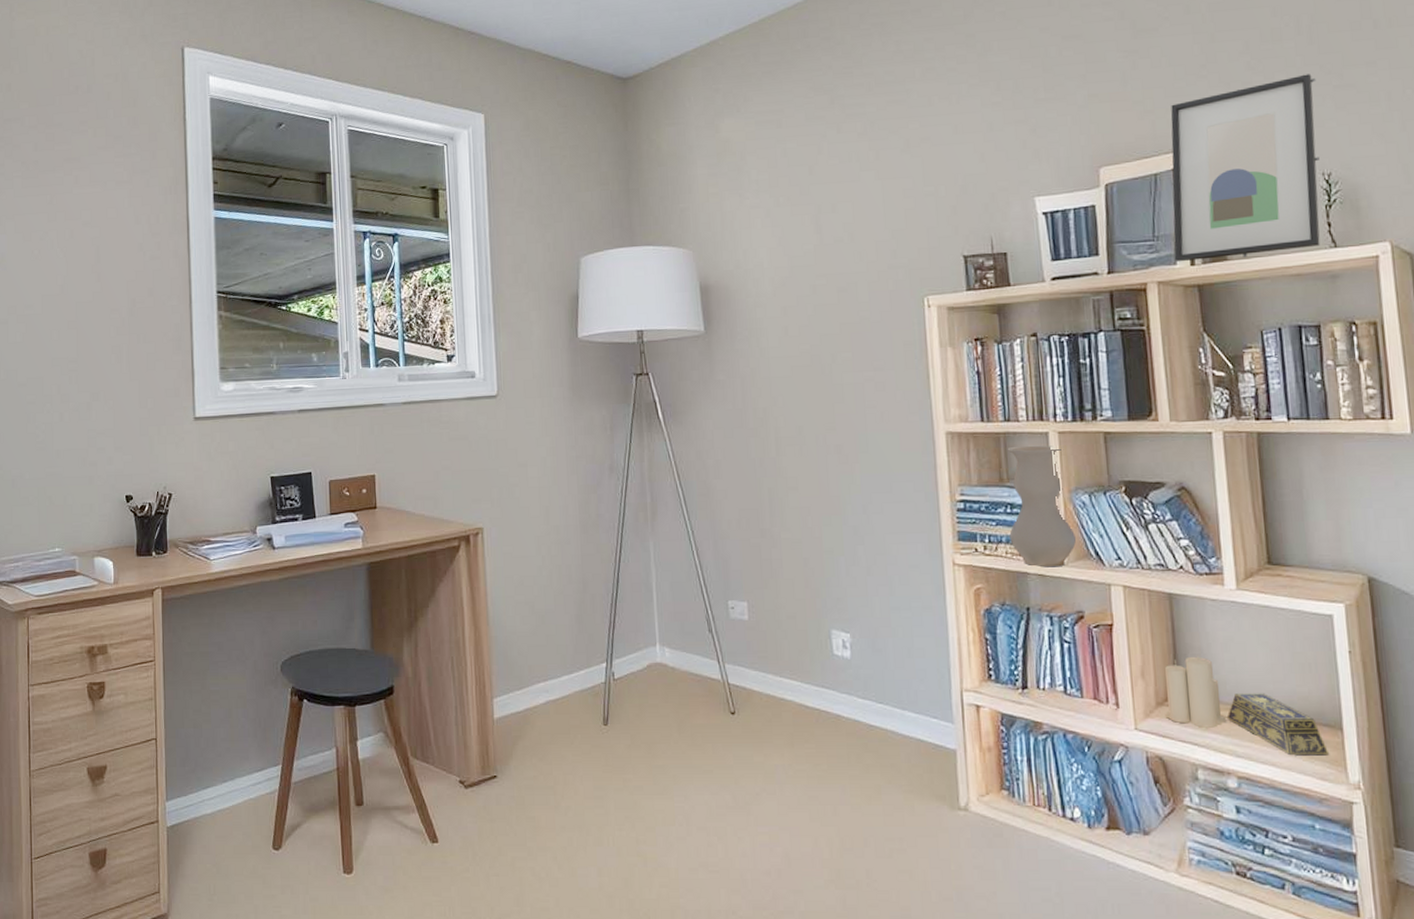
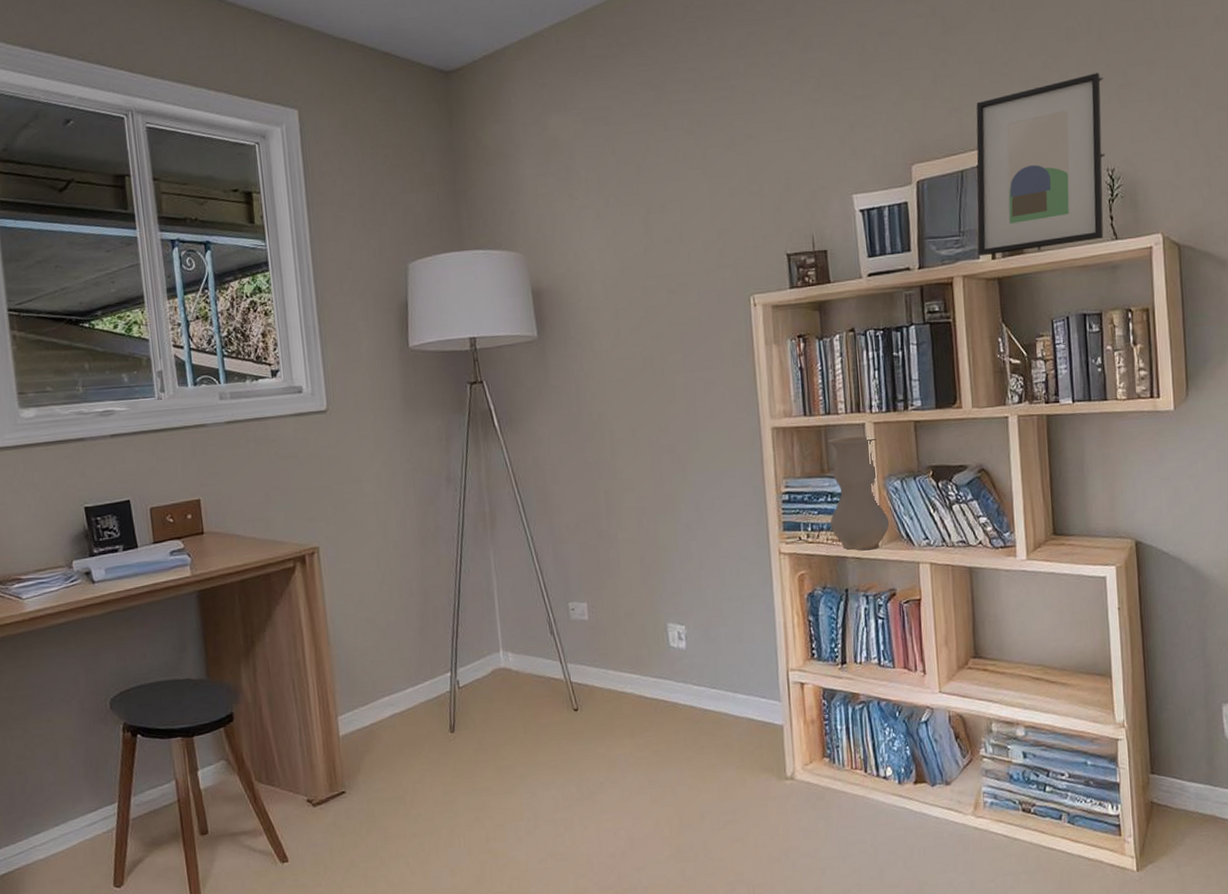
candle: present [1165,655,1227,728] -> none [965,621,1017,686]
decorative box: present [1226,693,1330,756] -> none [1016,650,1101,704]

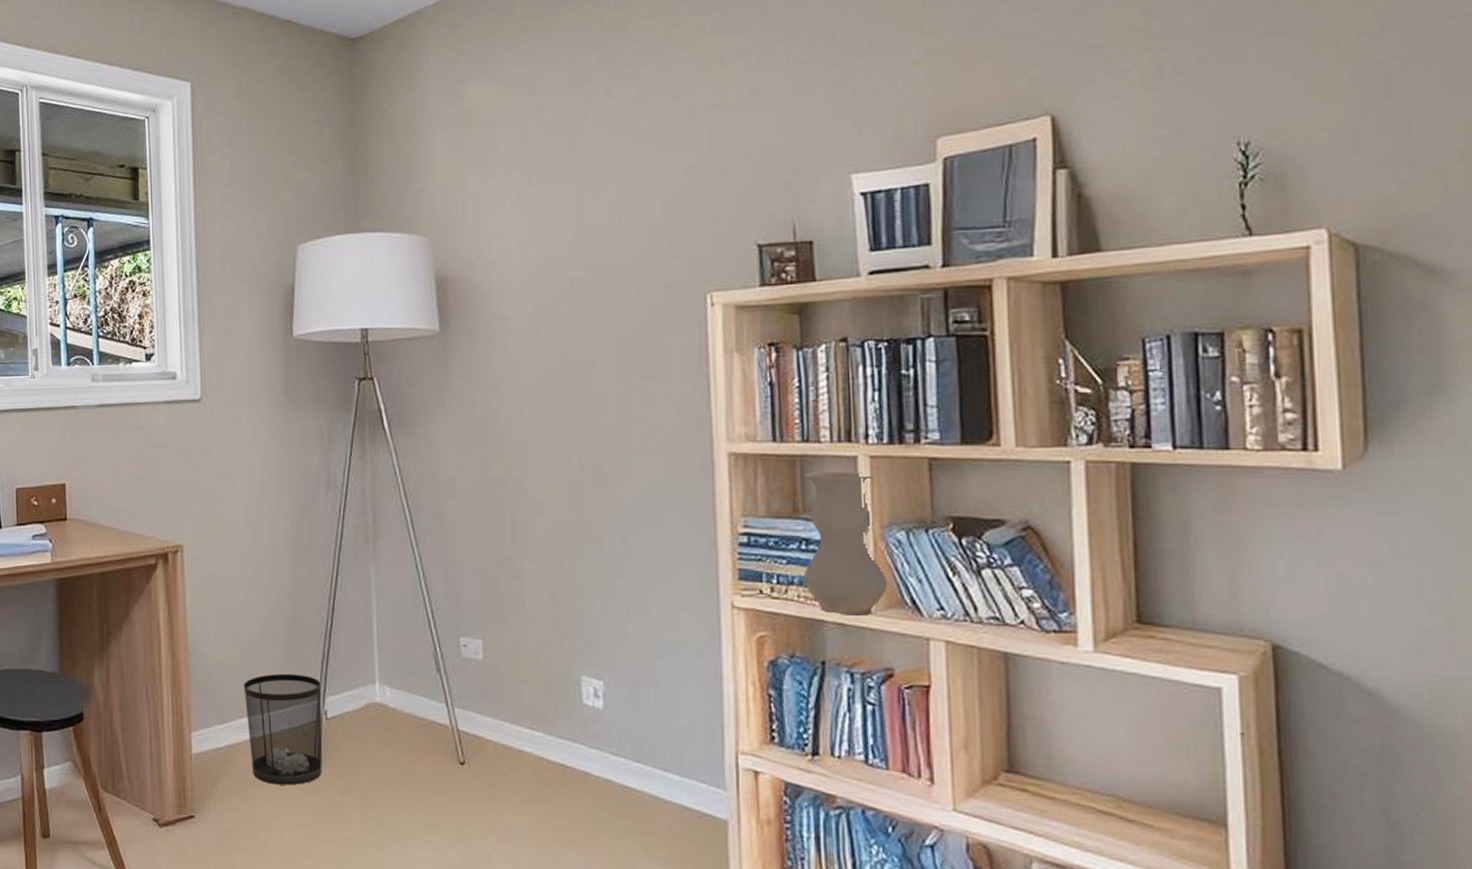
waste bin: none [383,651,458,753] -> present [243,673,323,786]
picture frame: present [976,73,1105,257] -> none [1030,17,1236,254]

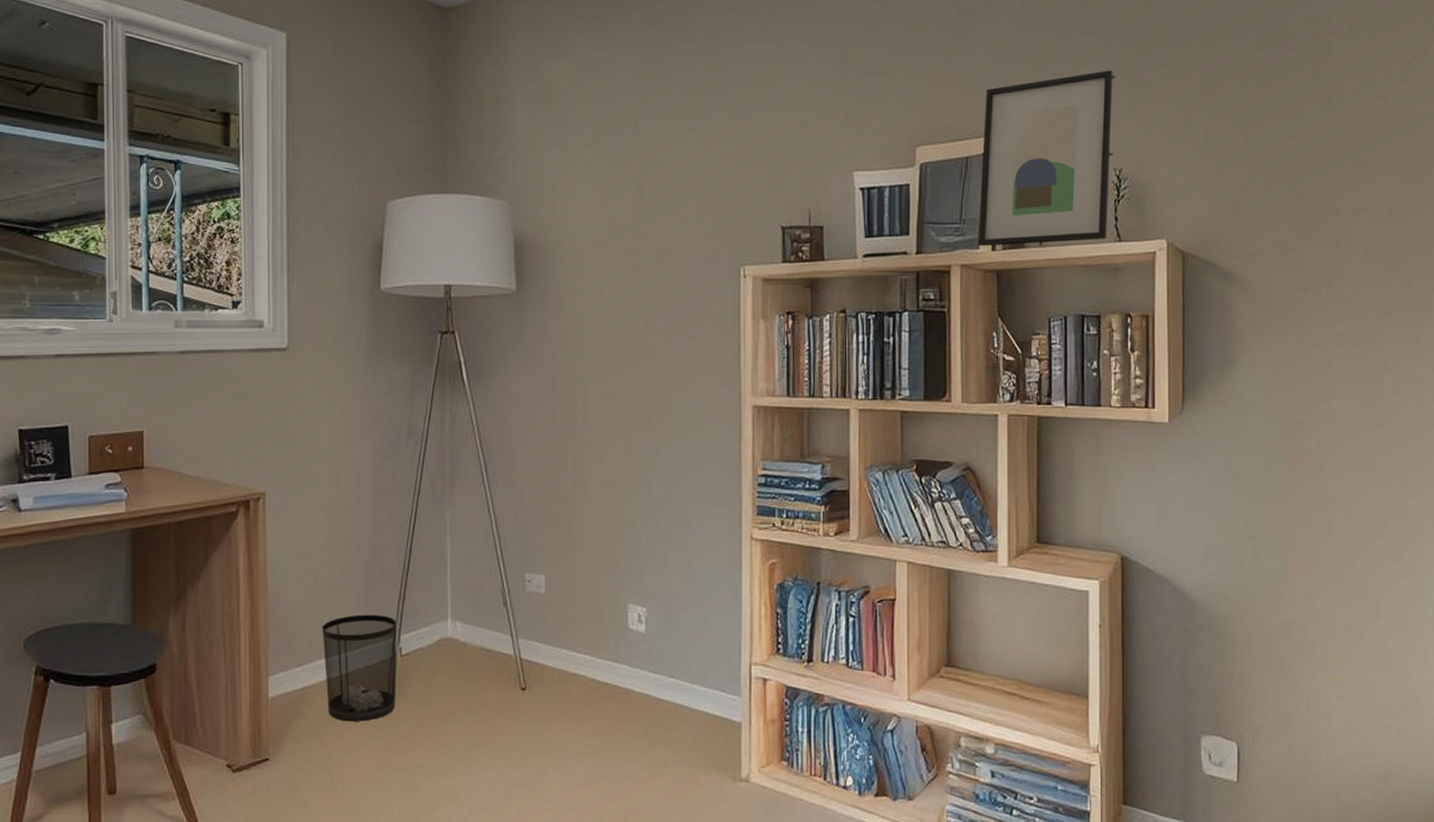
vase: present [803,471,888,616] -> none [806,422,868,543]
picture frame: none [1030,17,1236,254] -> present [978,70,1117,247]

